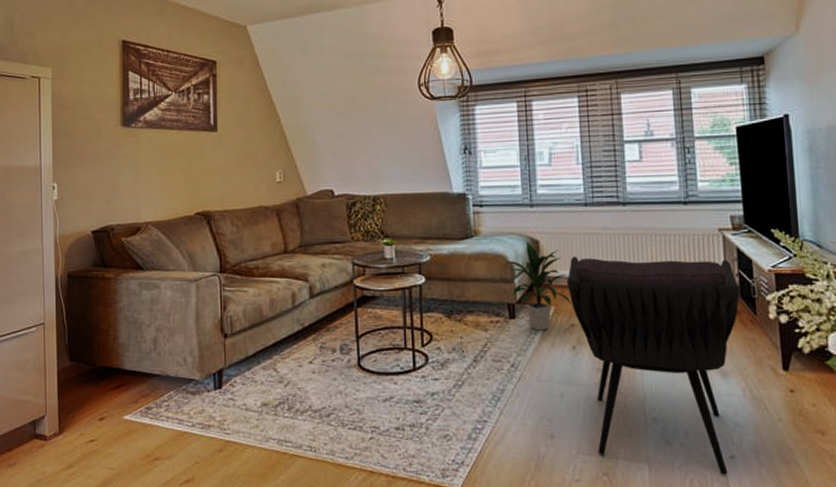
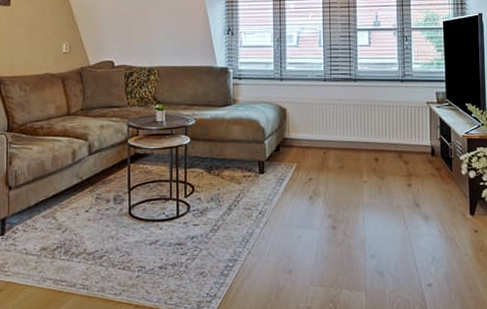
indoor plant: present [504,241,572,331] -> none [257,109,310,184]
armchair: present [566,256,741,475] -> none [307,122,441,299]

